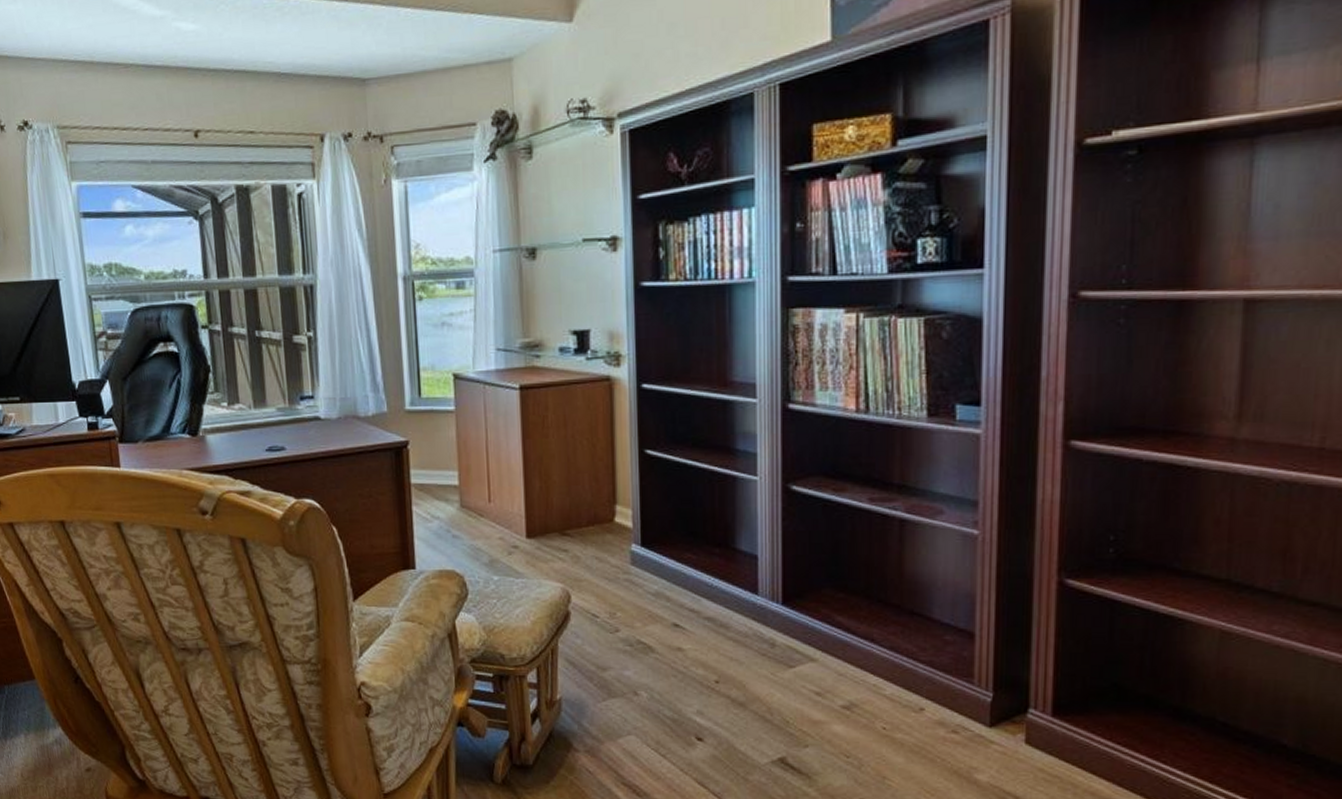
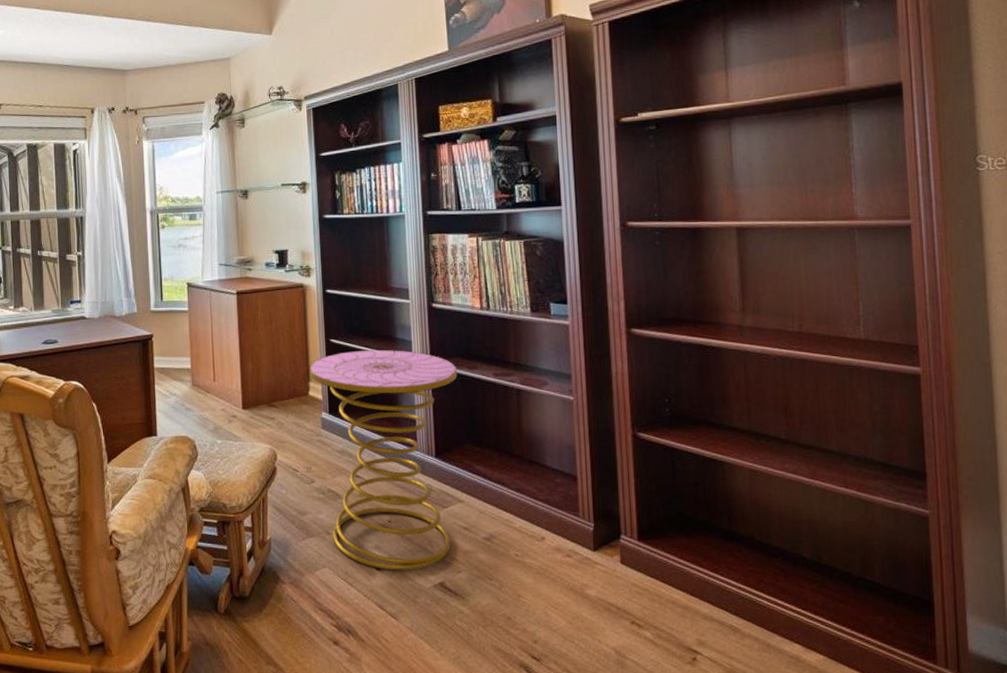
side table: none [616,464,819,742] -> present [309,349,458,571]

